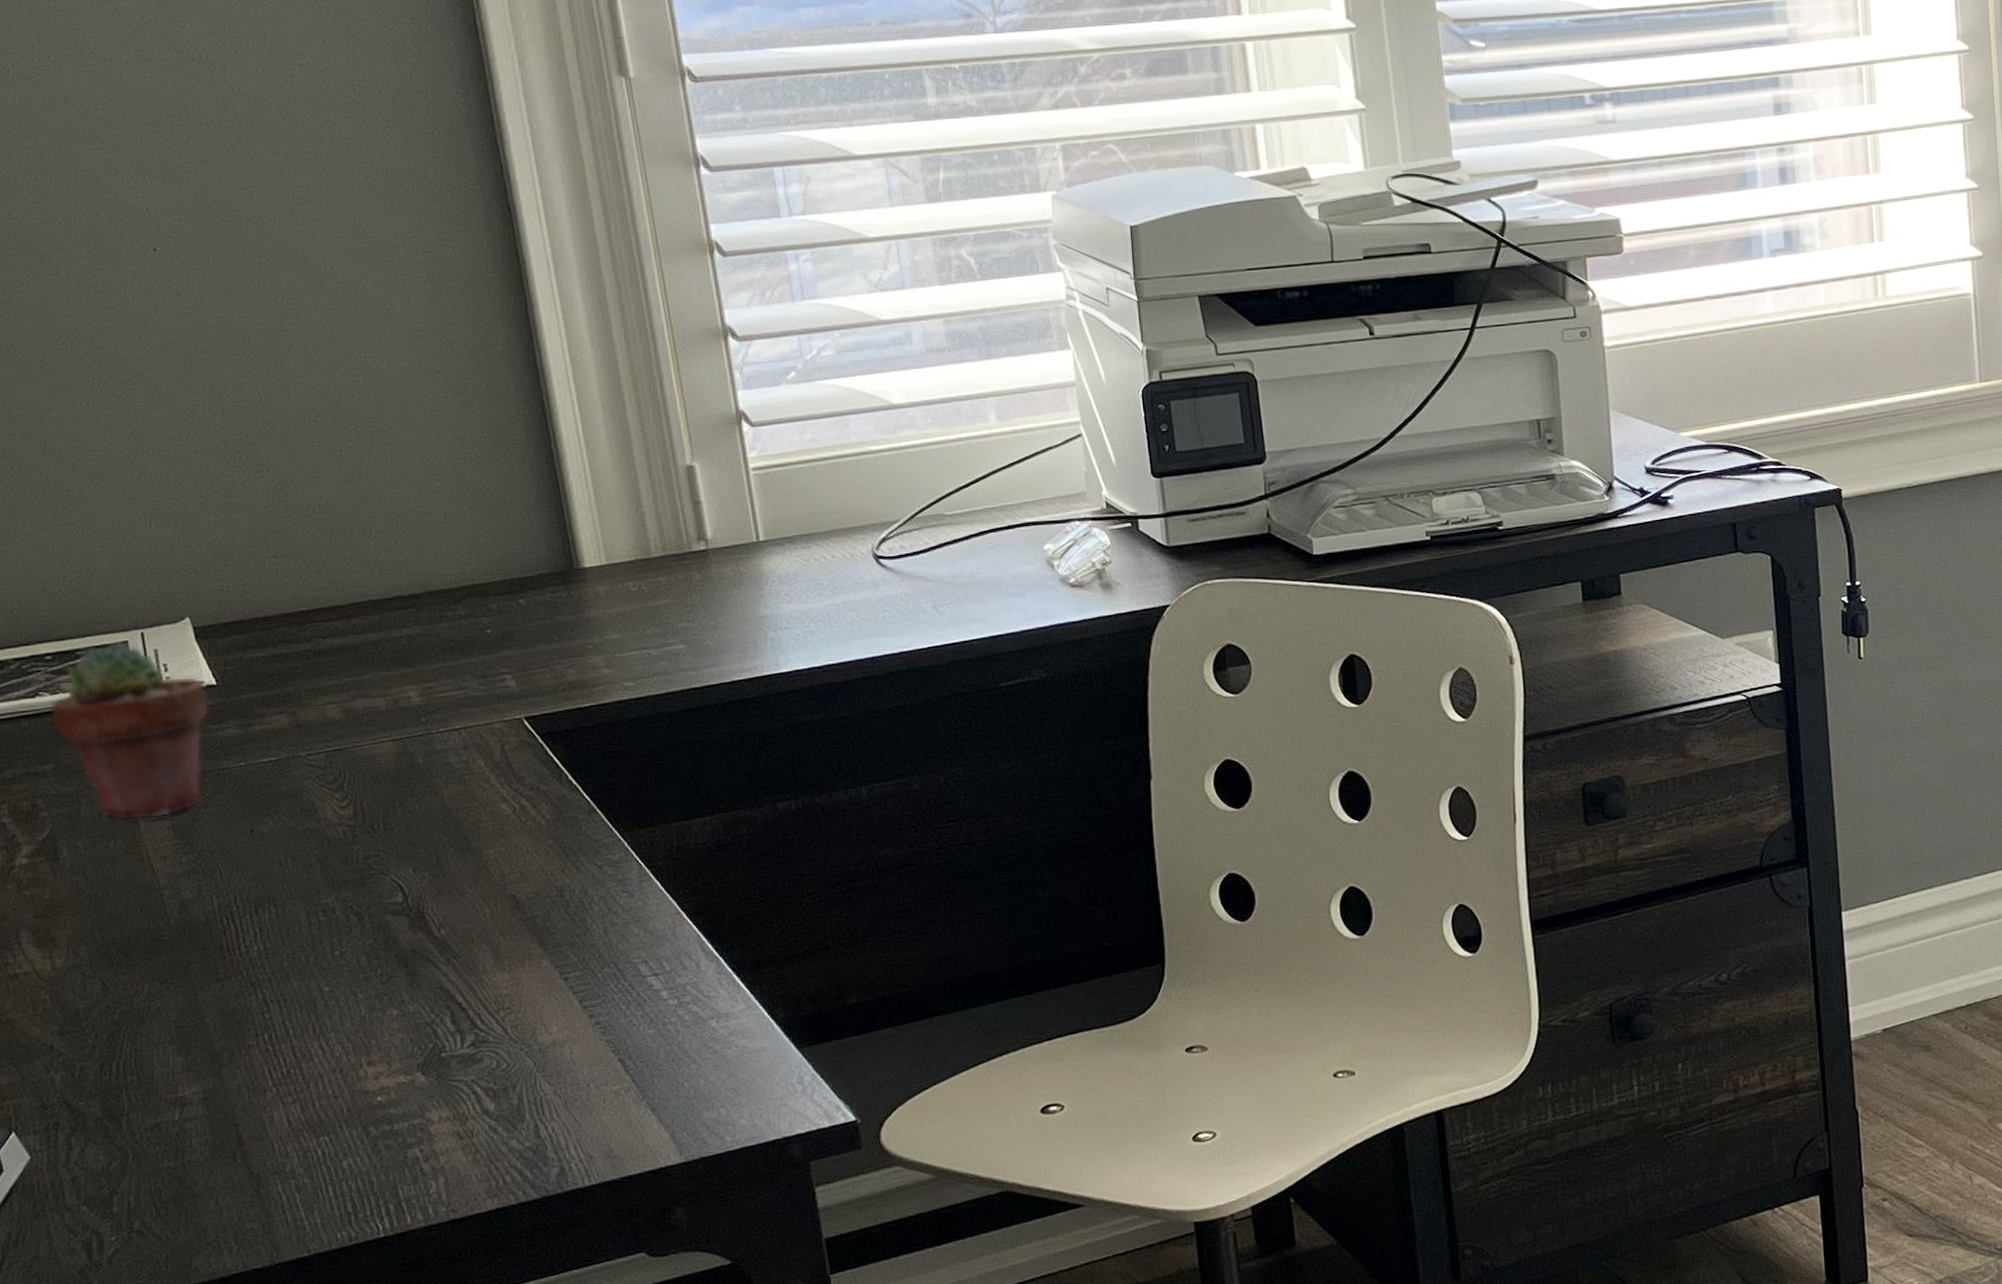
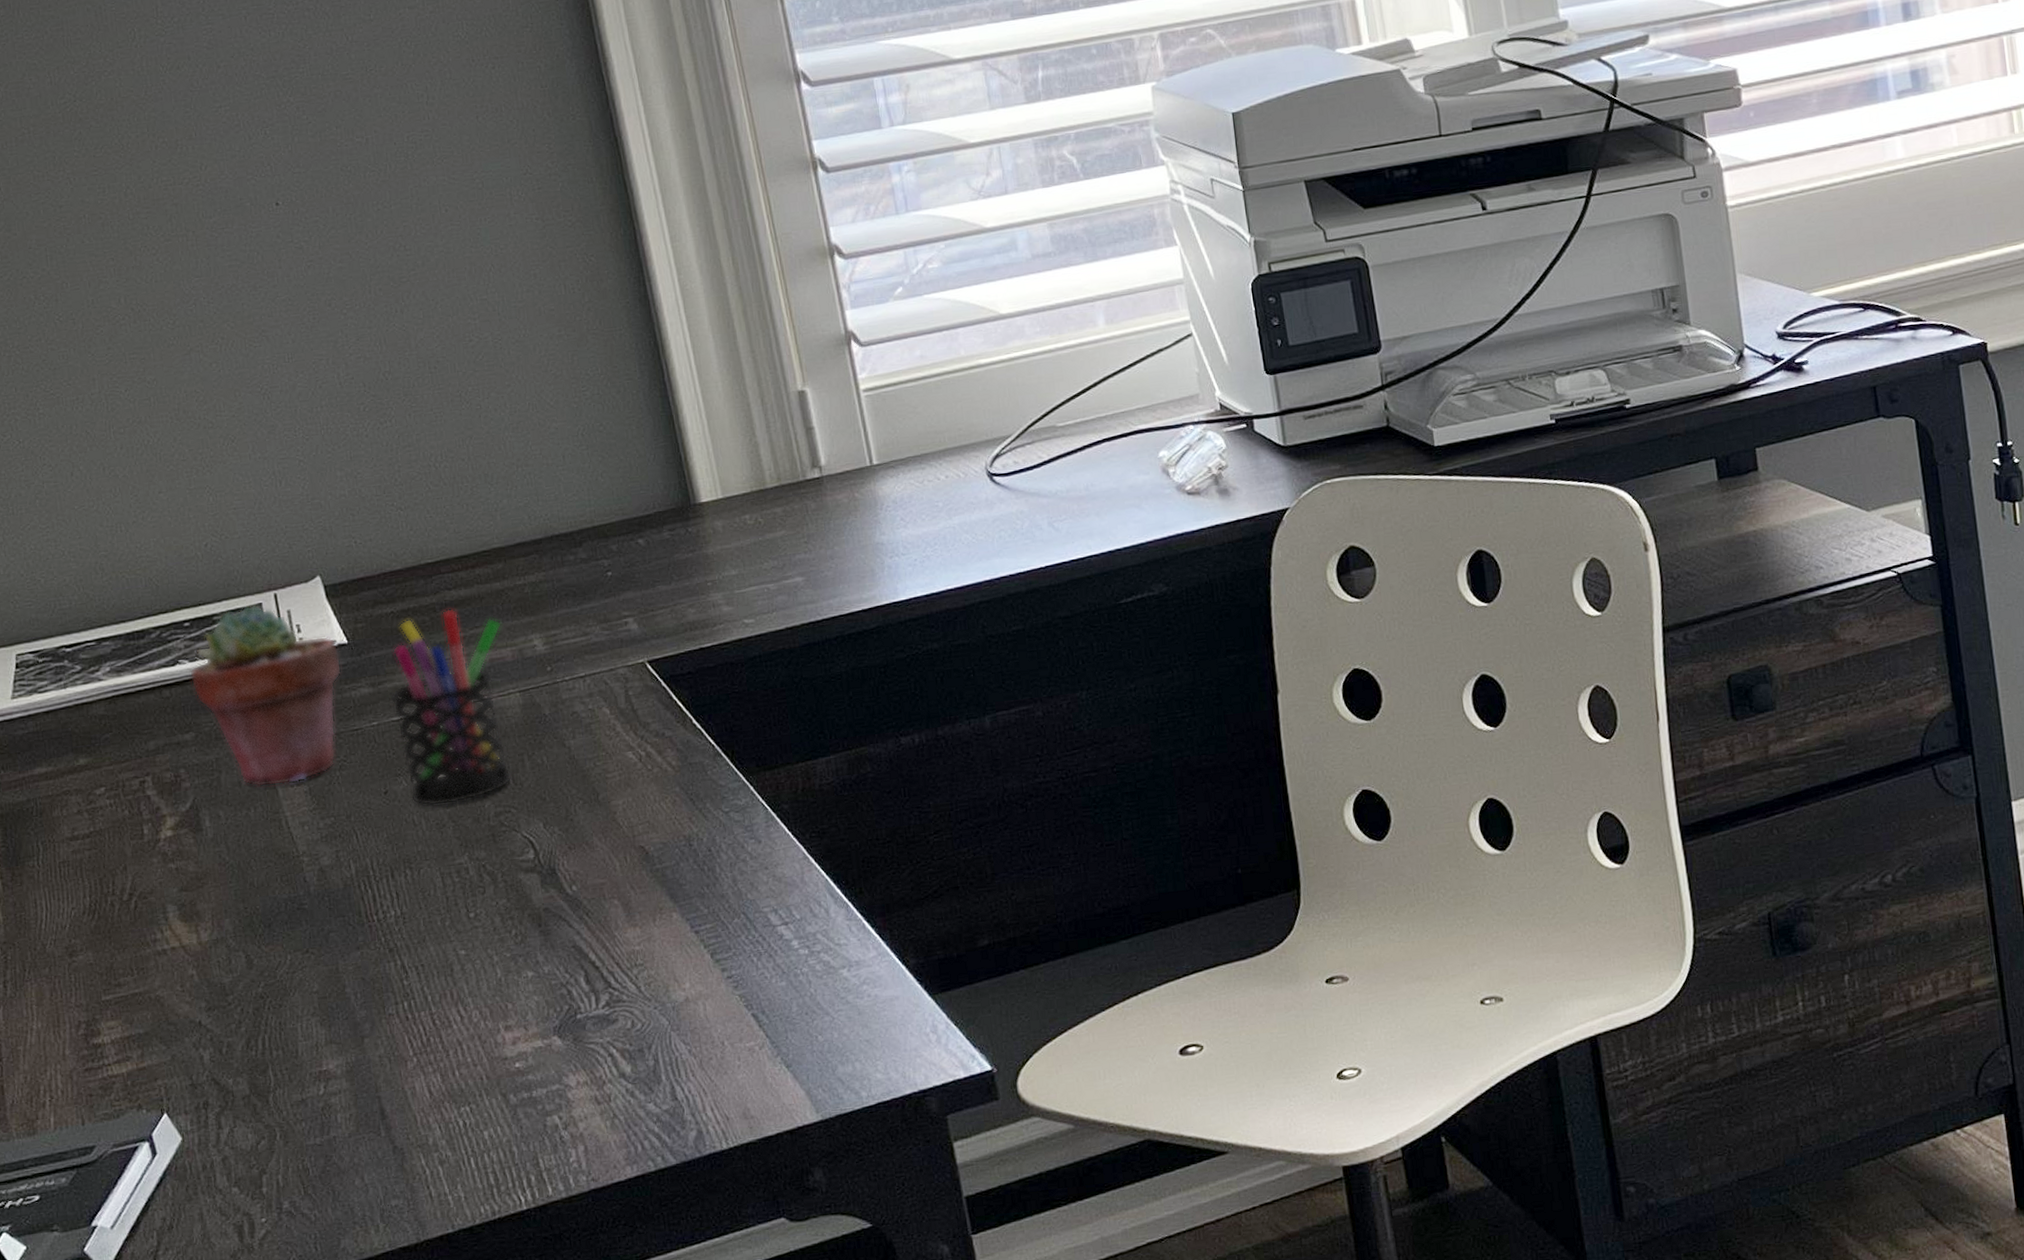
pen holder: none [258,657,384,847] -> present [389,609,513,807]

